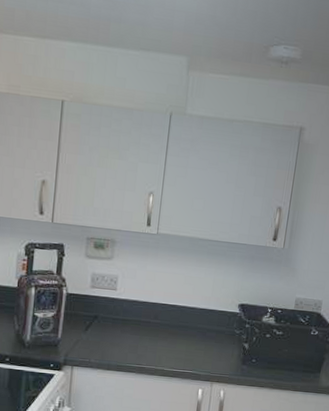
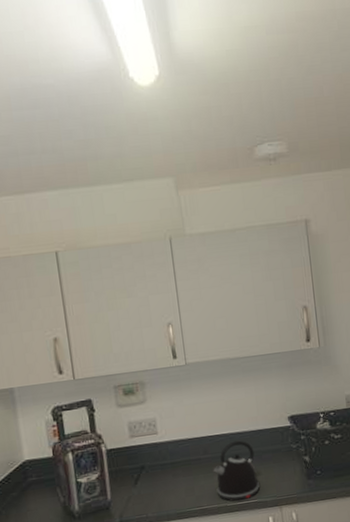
kettle: none [157,314,200,369] -> present [213,440,260,502]

